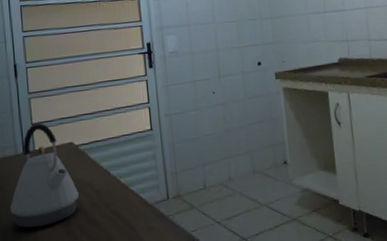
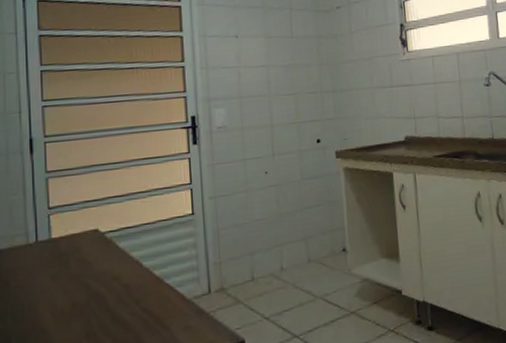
kettle: present [9,123,79,228] -> none [16,207,103,331]

